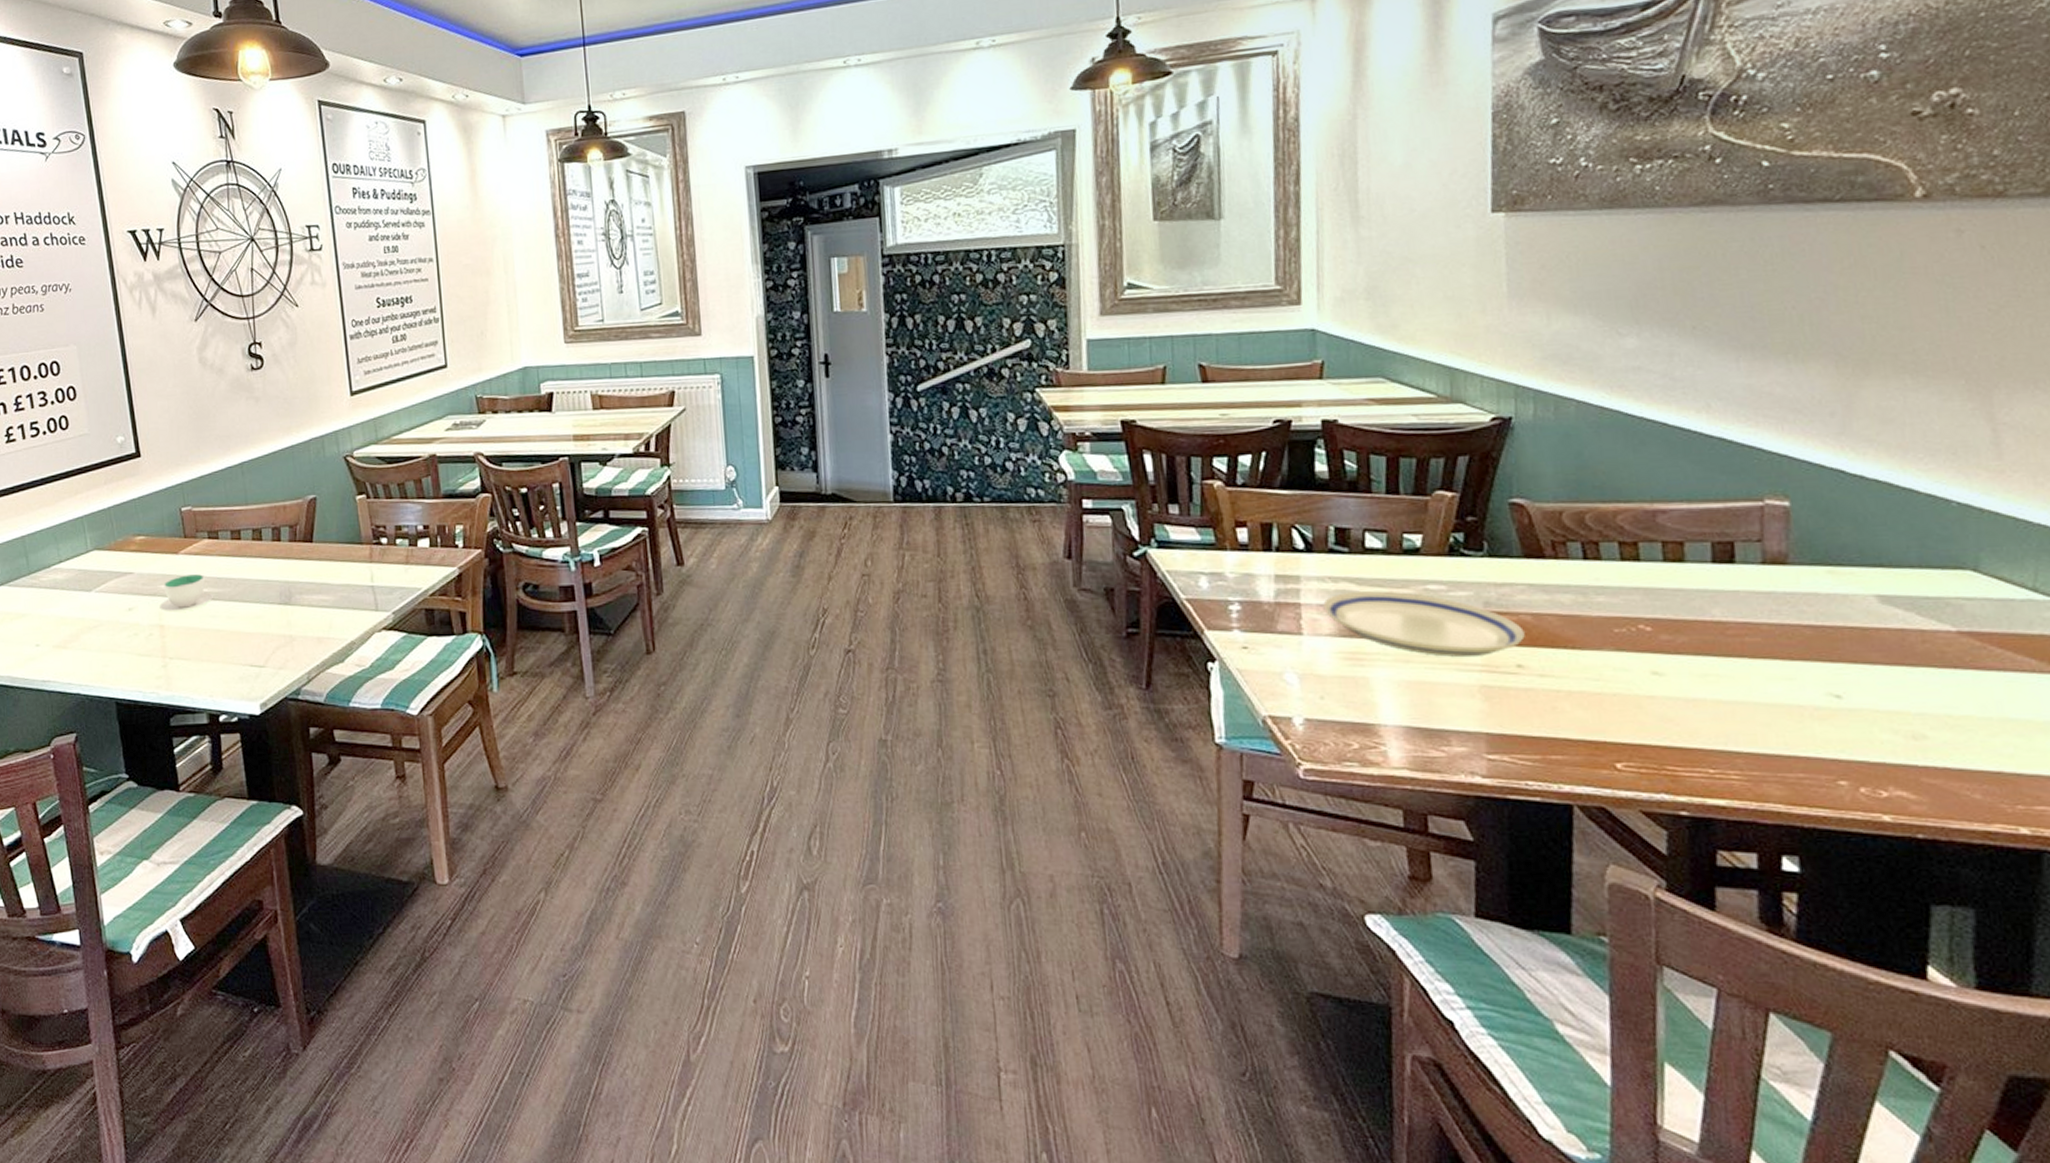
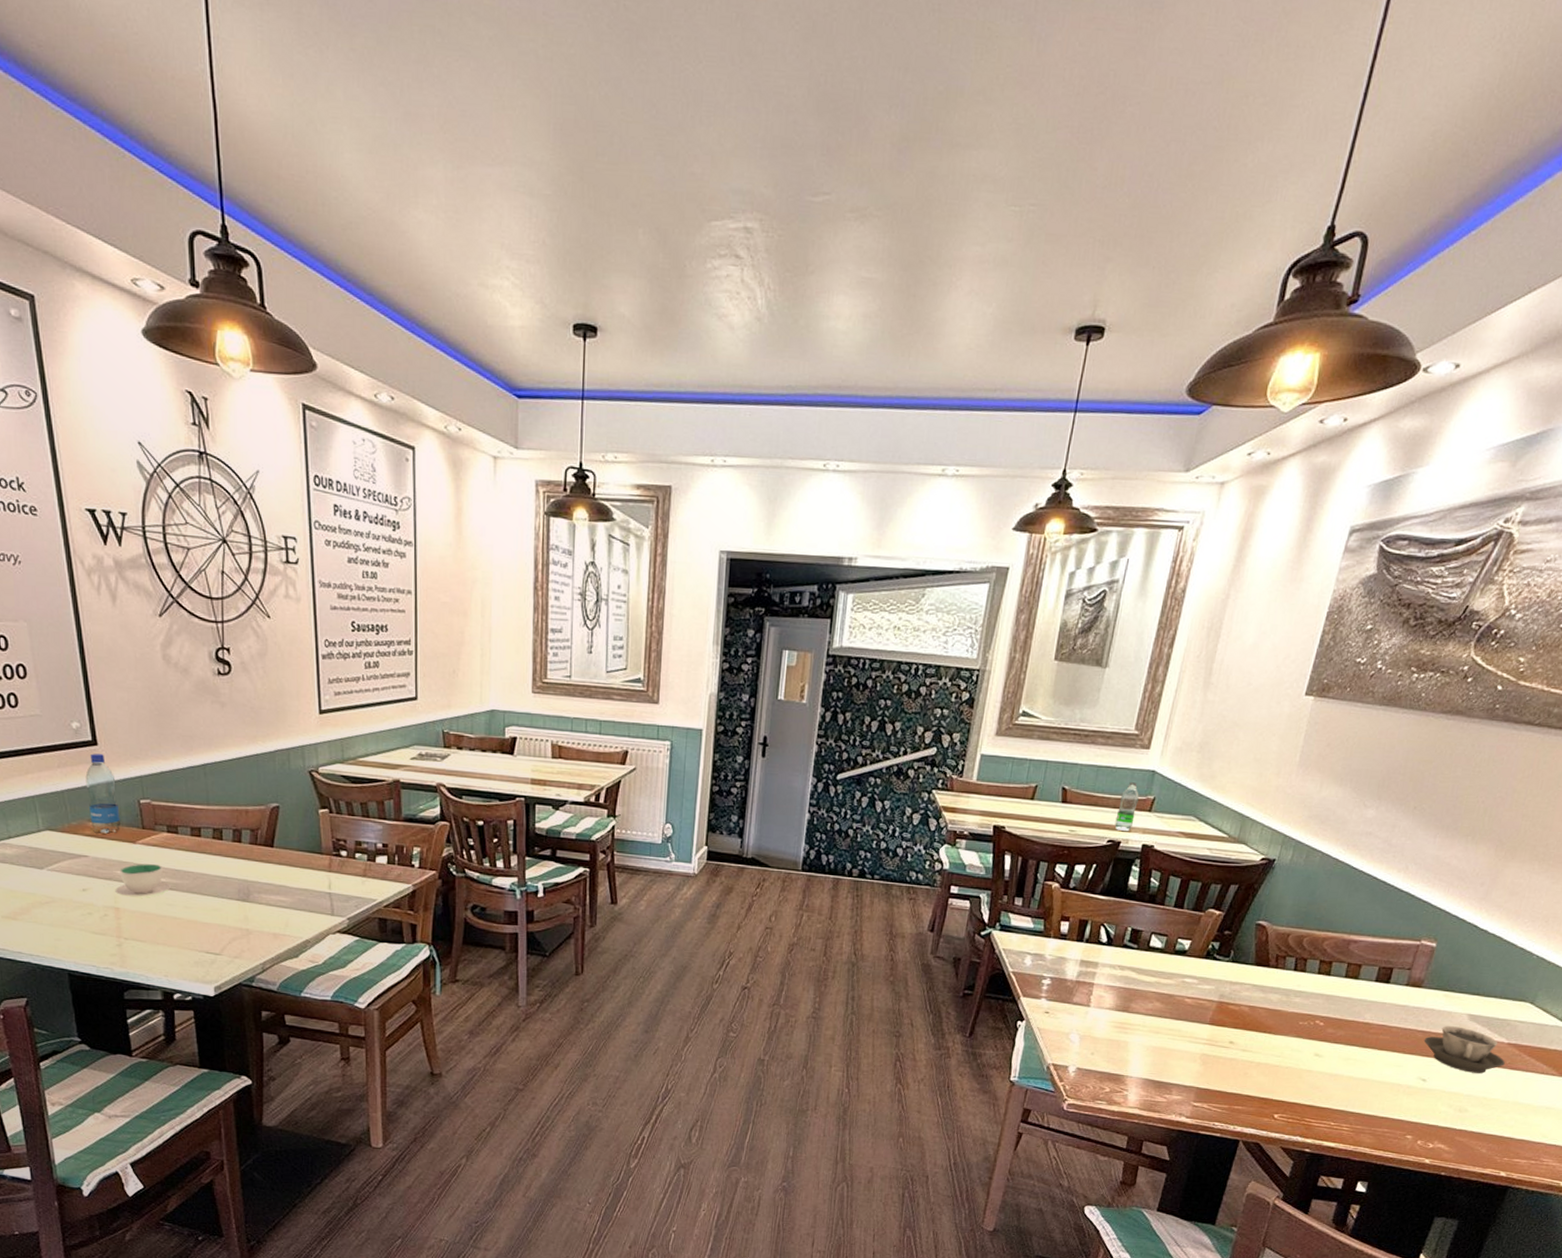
bottle: none [130,465,163,549] -> present [85,753,120,835]
bottle: none [1277,347,1303,407] -> present [1114,782,1139,831]
plate: present [1323,591,1525,657] -> none [1109,978,1241,1033]
cup: none [1817,614,1964,680] -> present [1424,1026,1505,1073]

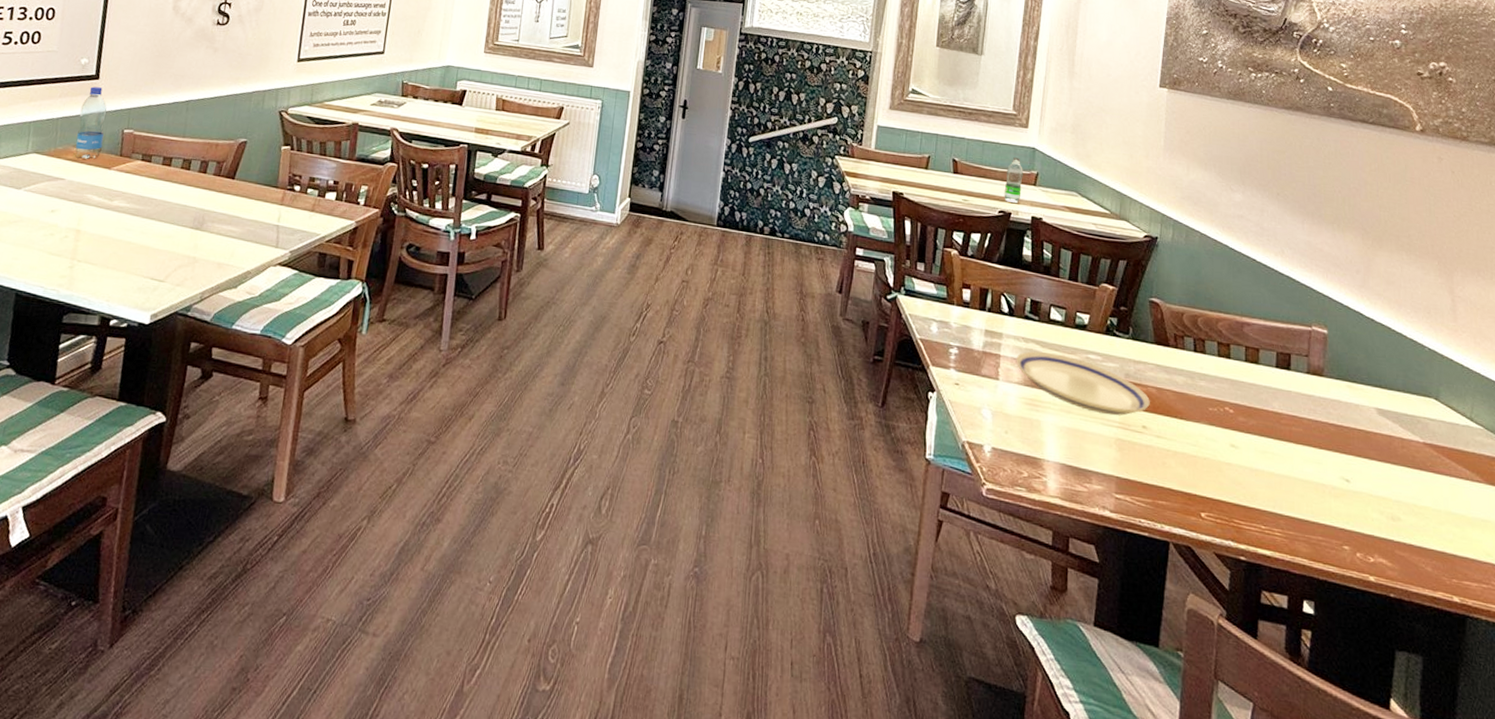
cup: present [115,864,172,898] -> none [80,189,134,222]
plate: none [1109,978,1241,1033] -> present [1016,351,1150,415]
cup: present [1424,1026,1505,1073] -> none [1337,420,1426,476]

